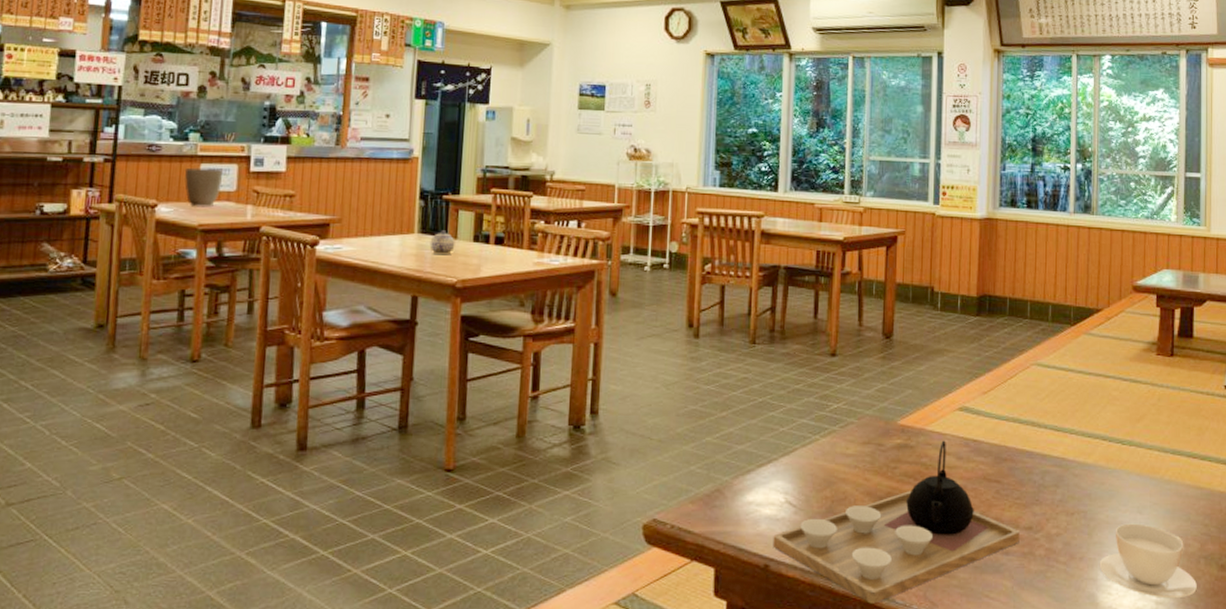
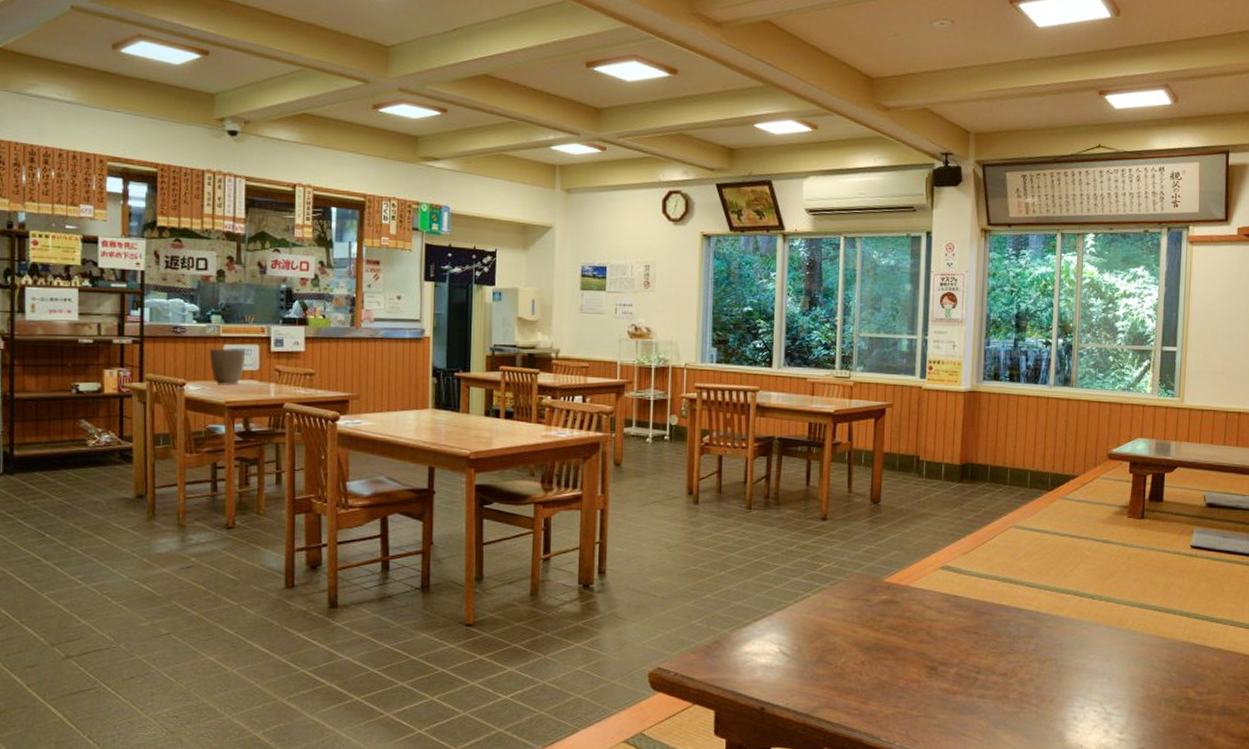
teapot: present [429,230,455,255] -> none [443,406,468,429]
tea set: present [772,440,1020,604] -> none [768,596,995,741]
teacup: present [1099,523,1197,599] -> none [1067,670,1157,736]

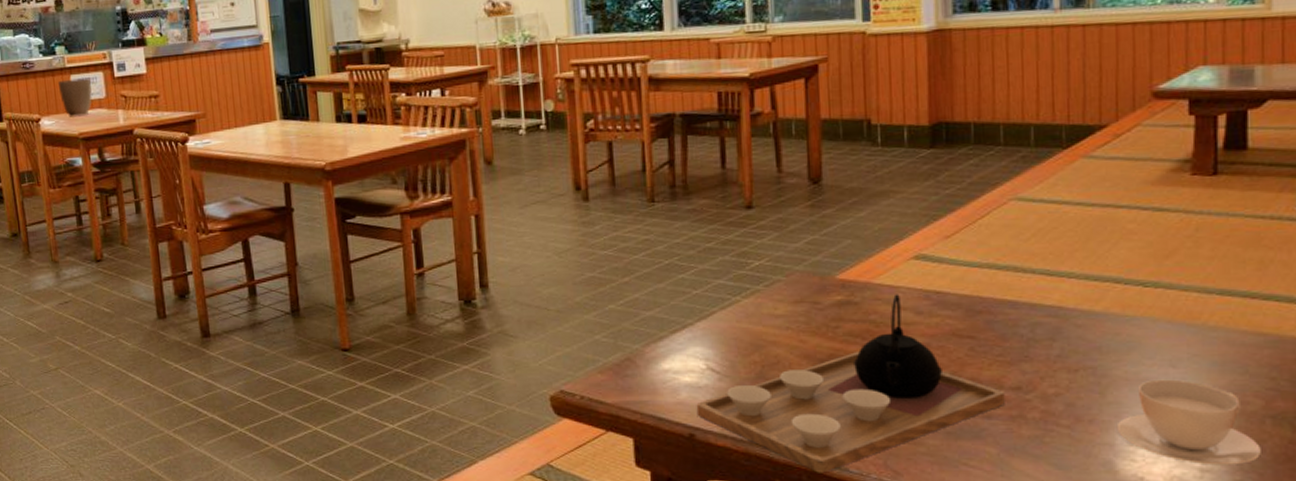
tea set: none [768,596,995,741] -> present [696,294,1005,473]
teacup: none [1067,670,1157,736] -> present [1116,379,1261,465]

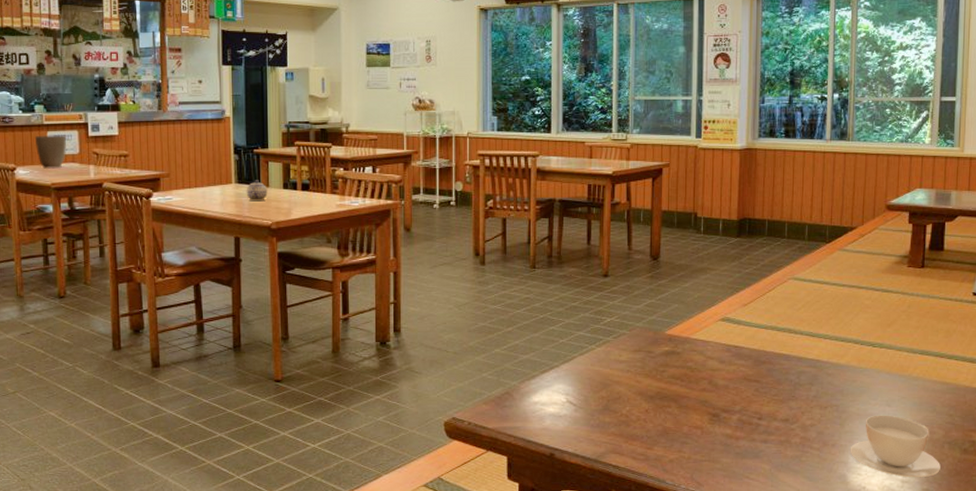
teapot: none [293,114,319,140] -> present [246,180,268,202]
tea set: present [696,294,1005,473] -> none [557,347,777,484]

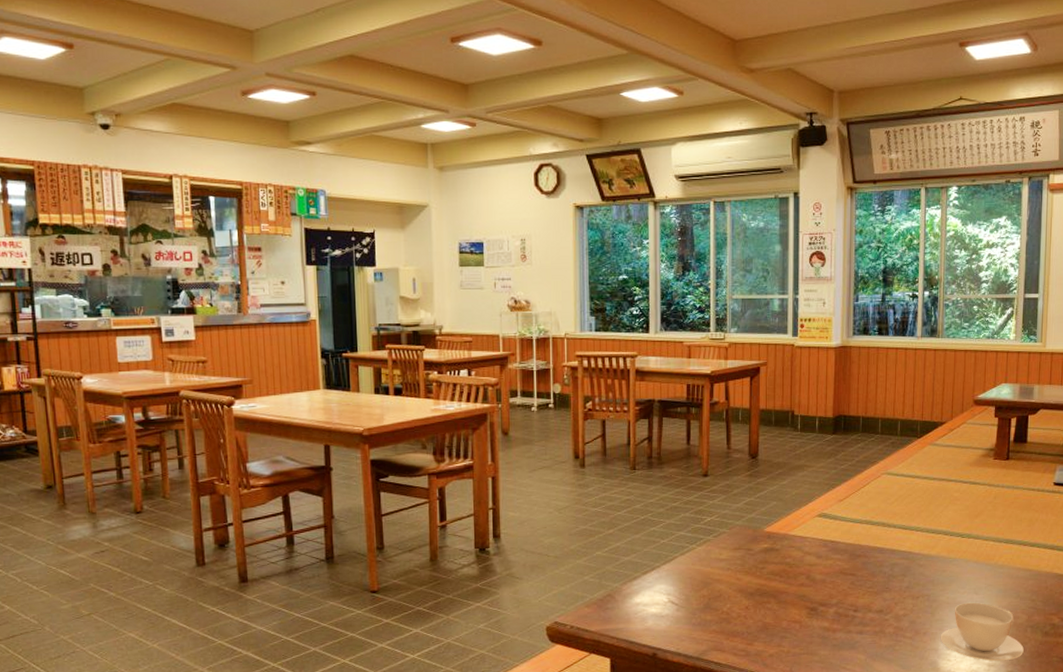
ceramic pot: present [34,135,67,169] -> none [102,340,138,377]
teapot: present [246,180,268,202] -> none [335,385,358,408]

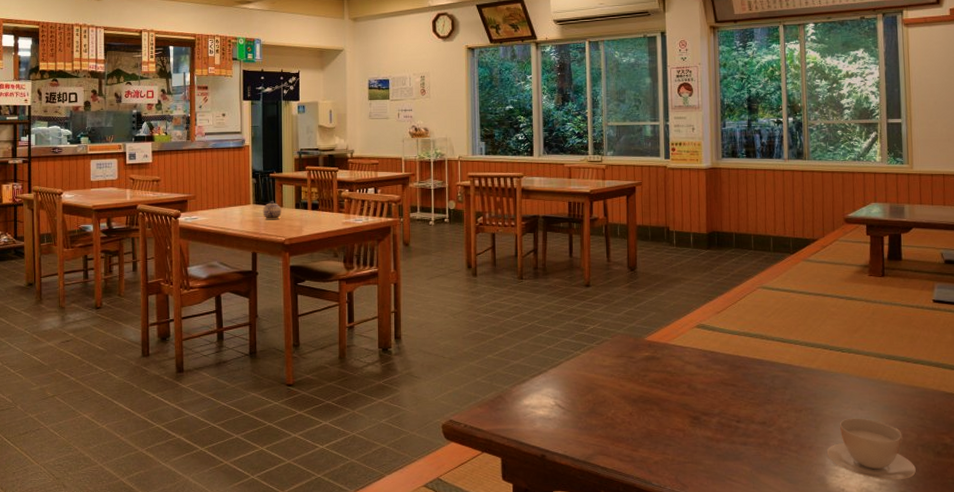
teapot: none [335,385,358,408] -> present [262,201,282,220]

